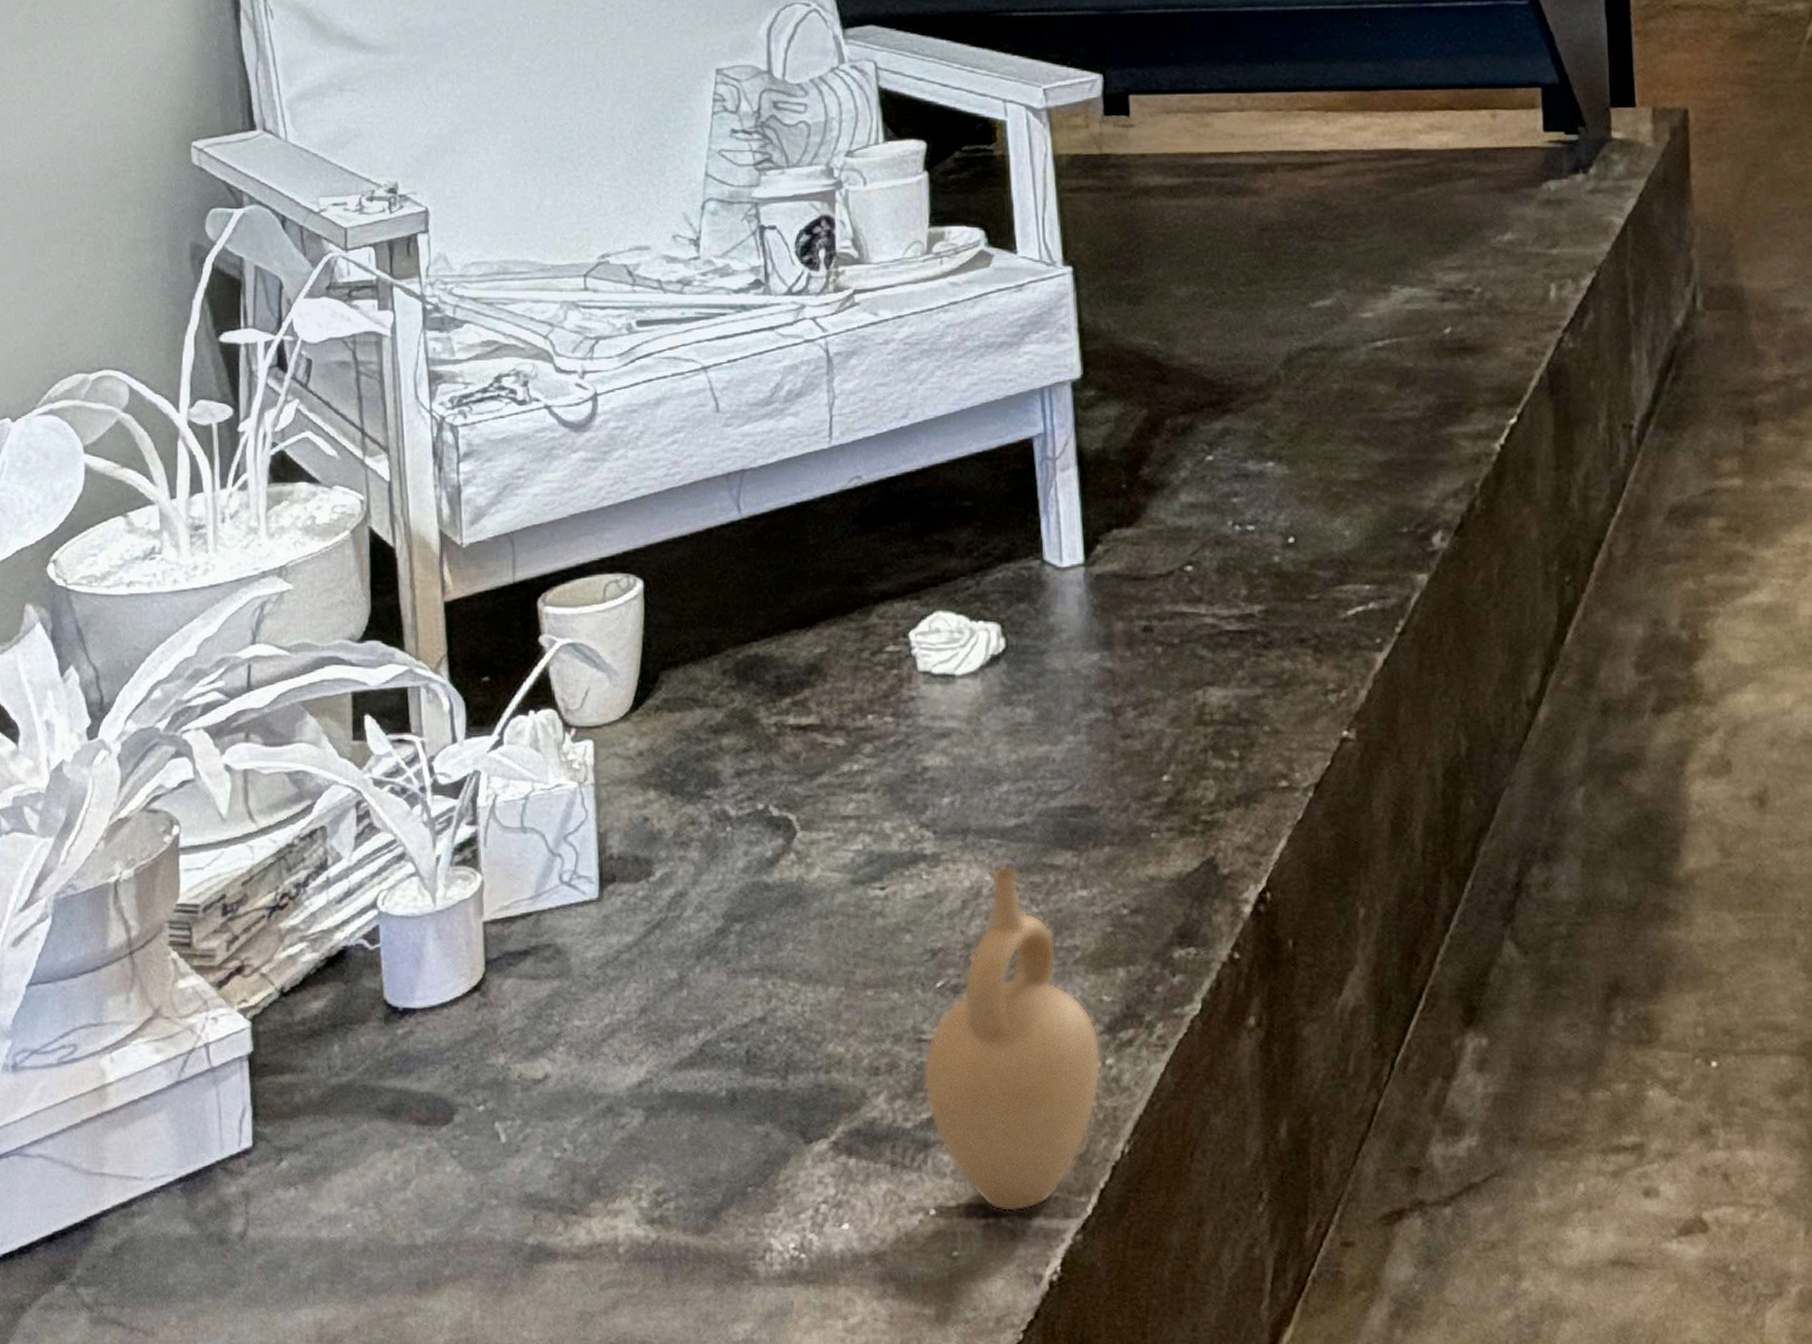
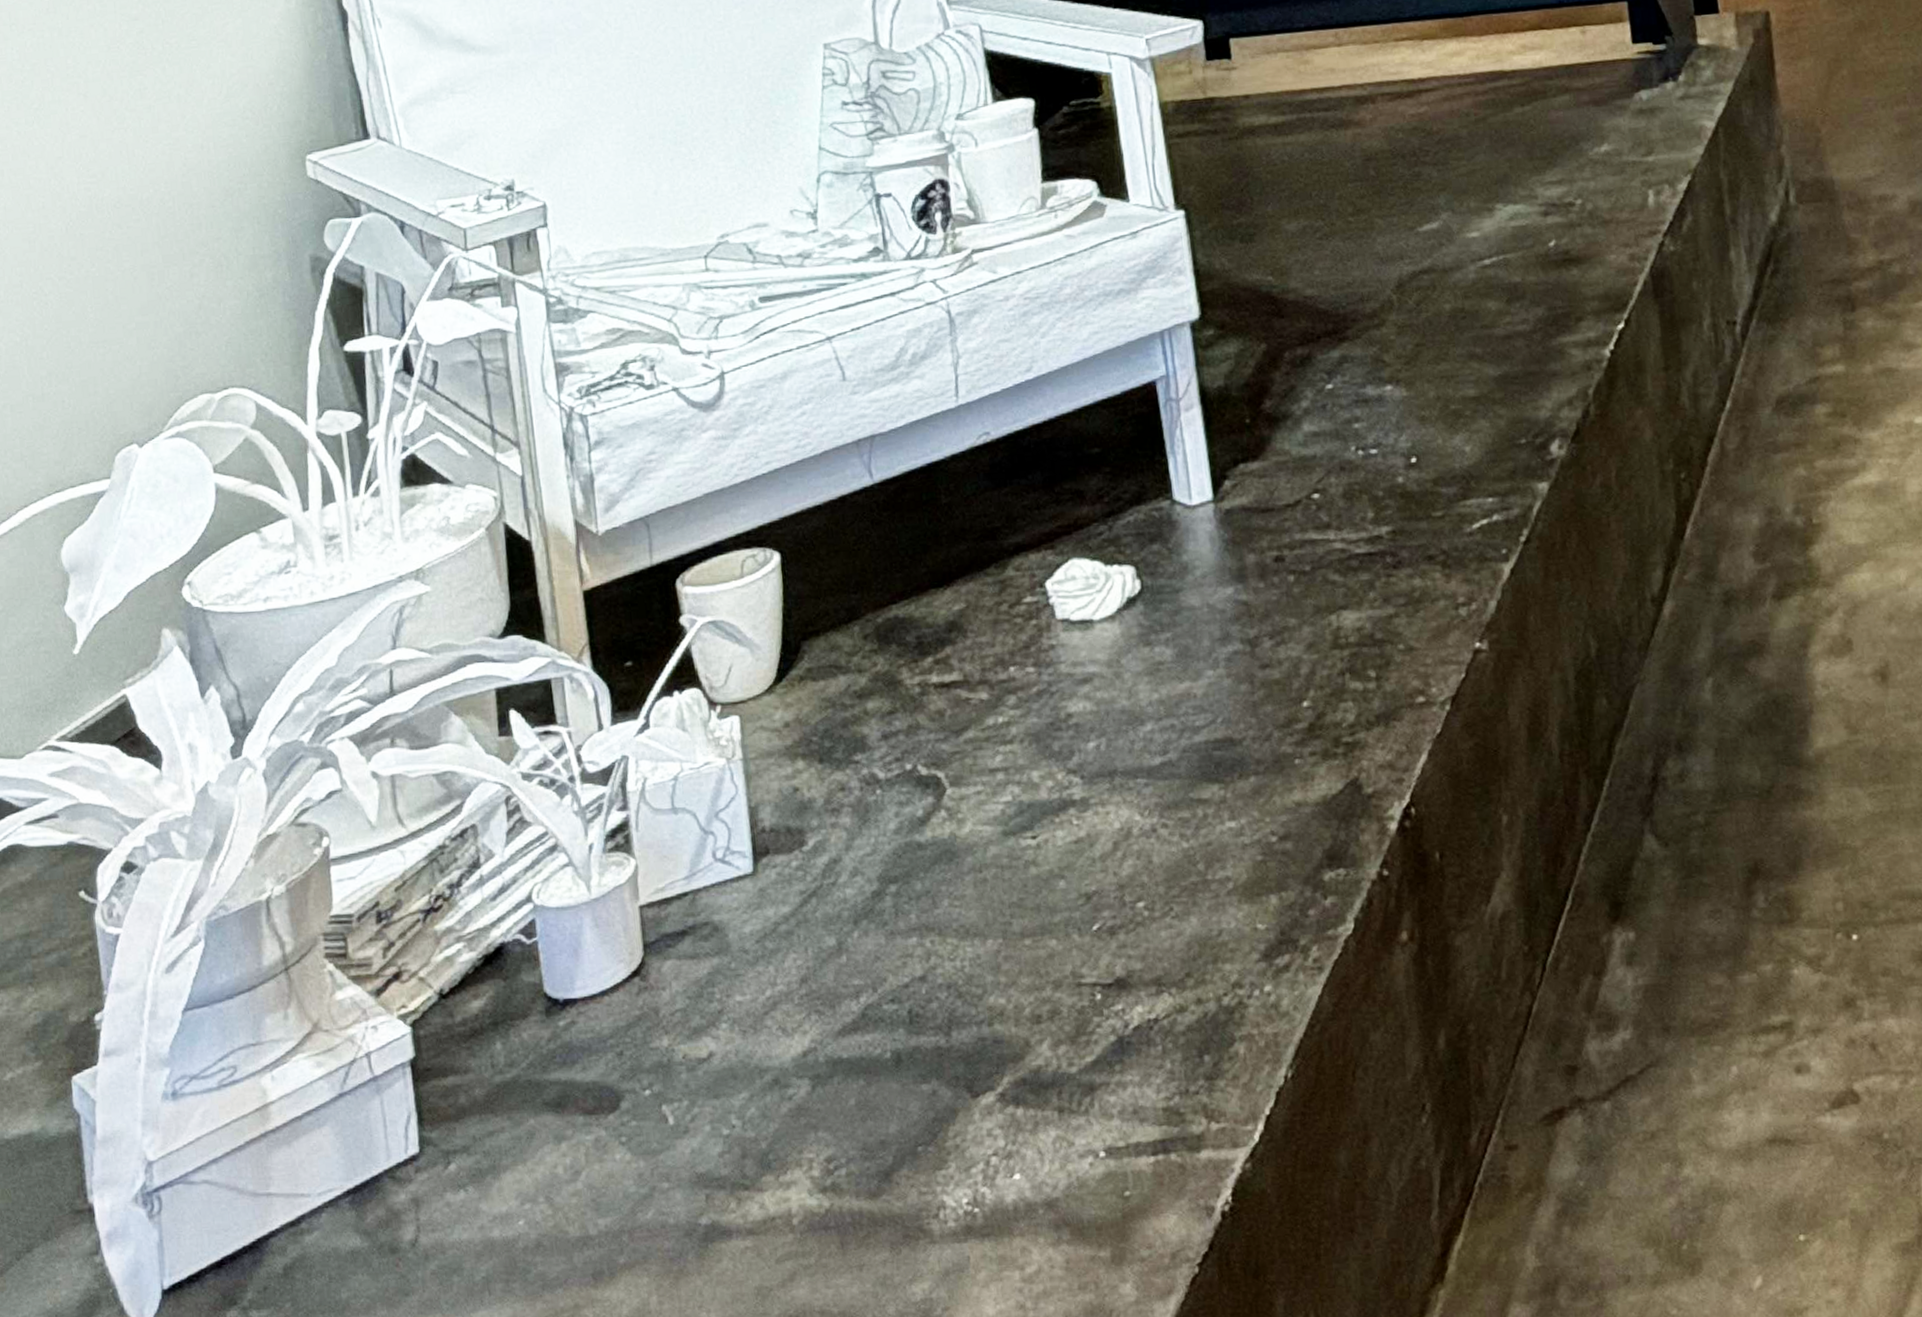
ceramic vessel: present [922,865,1102,1213] -> none [1084,803,1261,1148]

